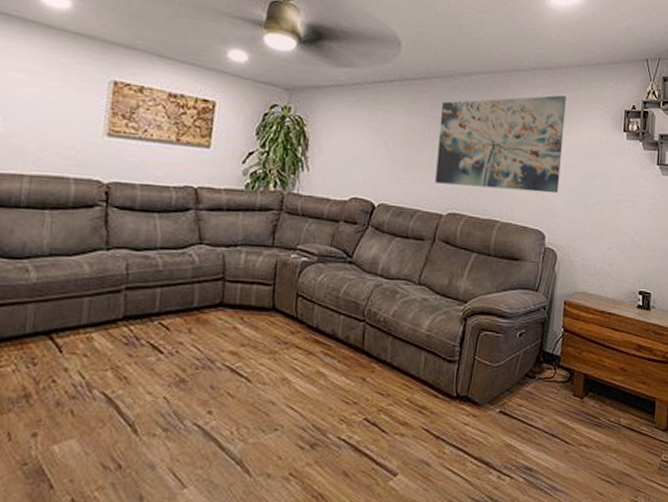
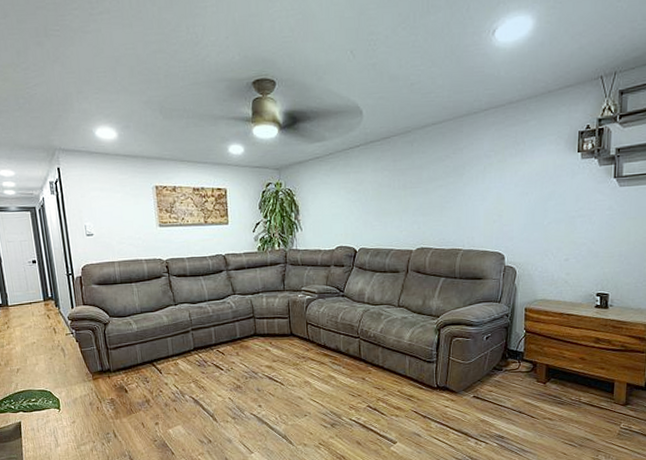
wall art: present [435,95,566,194] -> none [402,129,518,225]

